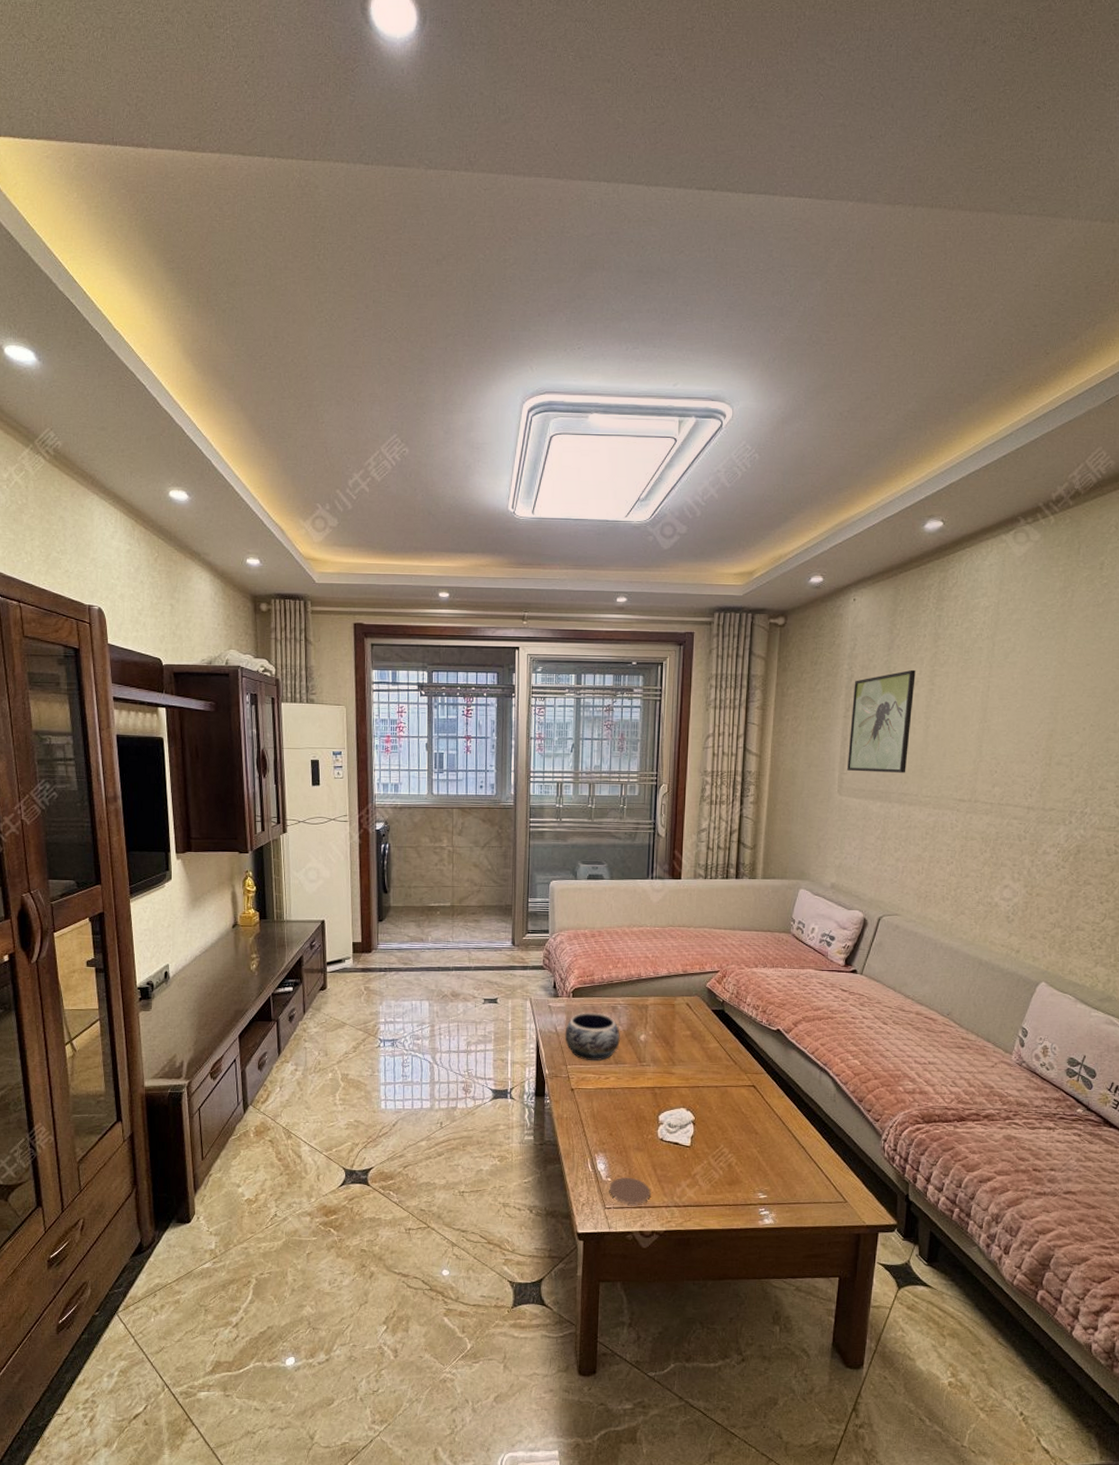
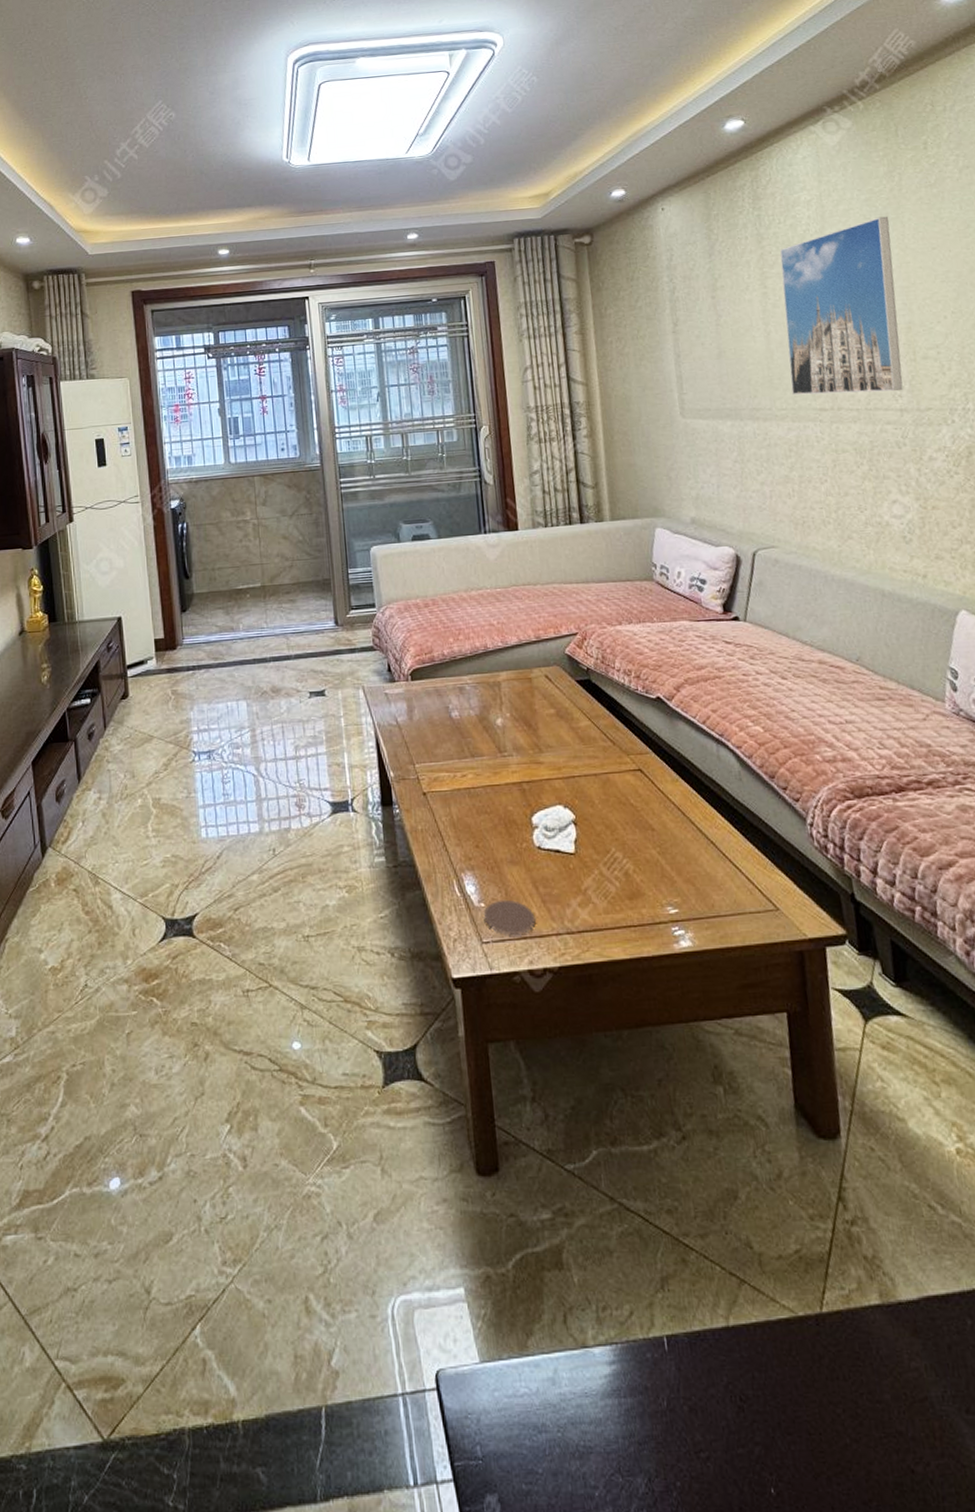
decorative bowl: present [564,1013,621,1061] -> none [407,697,474,756]
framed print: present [847,669,916,773] -> none [677,274,754,390]
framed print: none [938,629,1055,791] -> present [779,216,903,396]

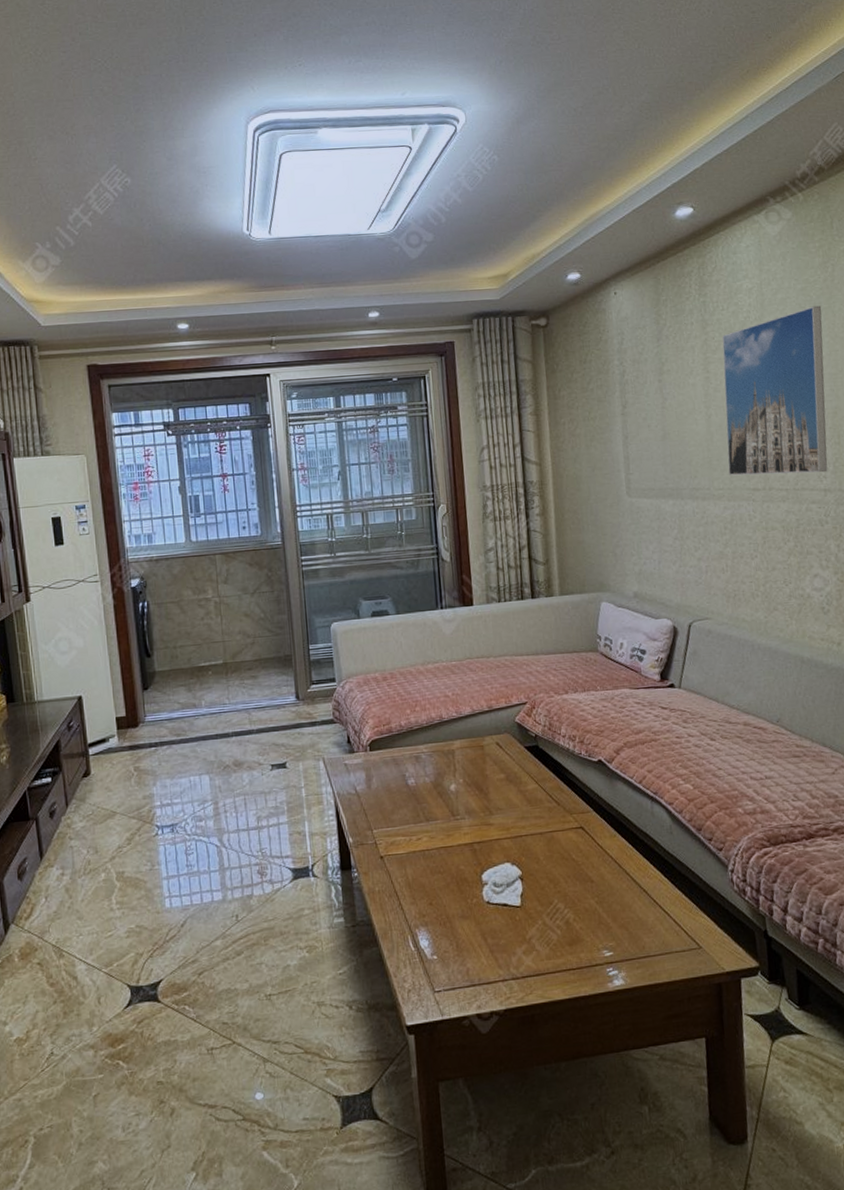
coaster: present [483,899,536,936] -> none [436,951,484,983]

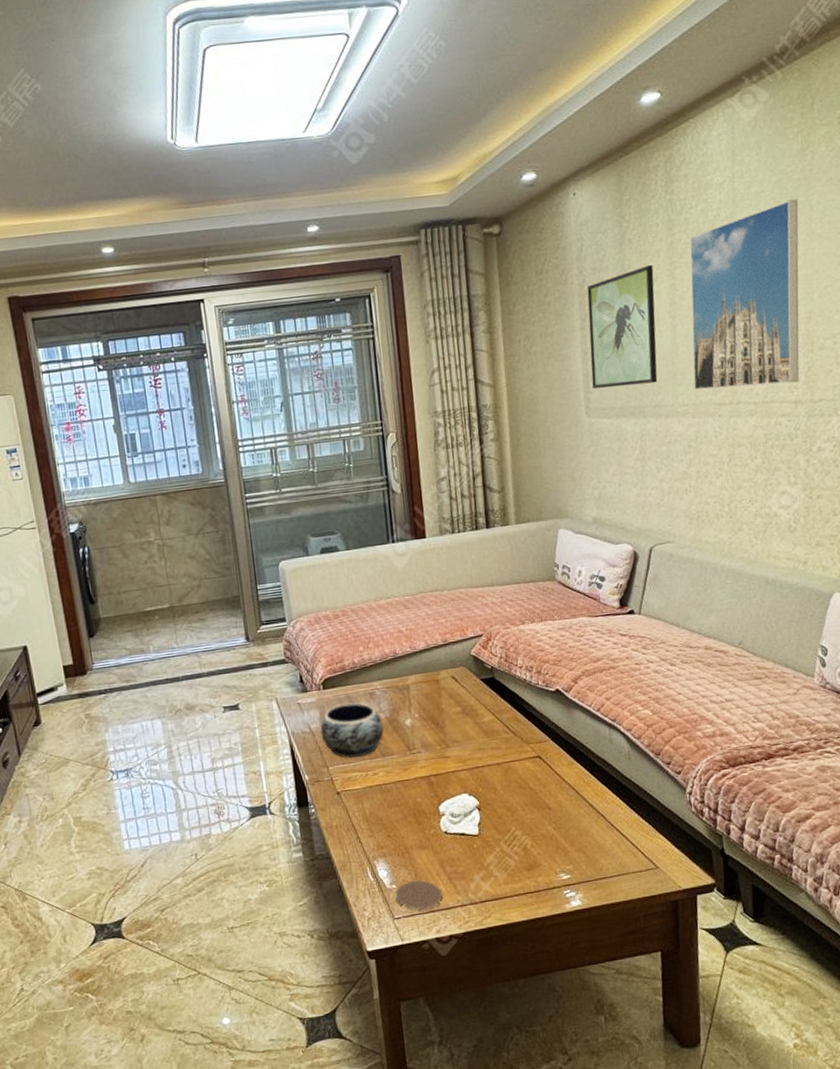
decorative bowl: none [366,765,429,821] -> present [320,702,385,758]
coaster: none [436,951,484,983] -> present [395,880,442,910]
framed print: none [627,359,694,470] -> present [587,264,658,389]

